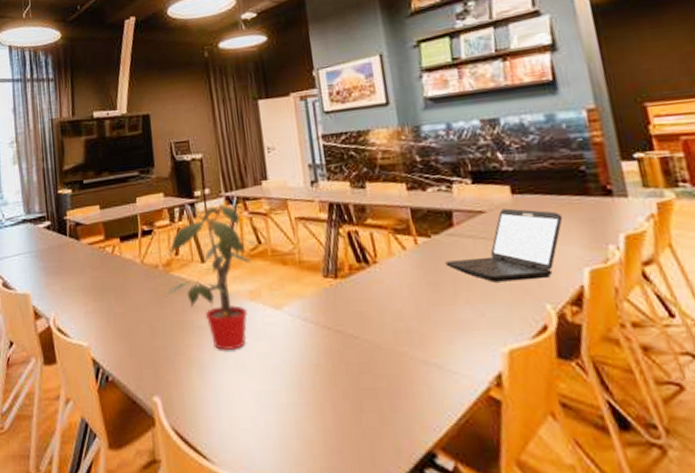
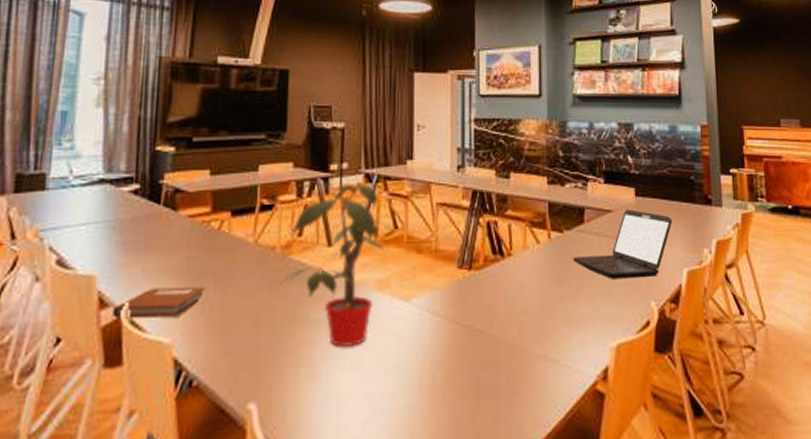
notebook: none [44,300,109,327] -> present [111,286,206,319]

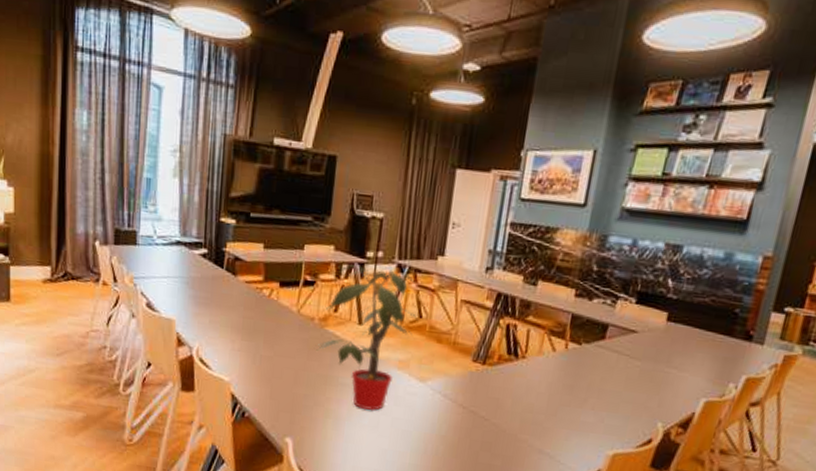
notebook: present [111,286,206,319] -> none [186,336,257,362]
laptop: present [573,209,673,279] -> none [586,332,703,401]

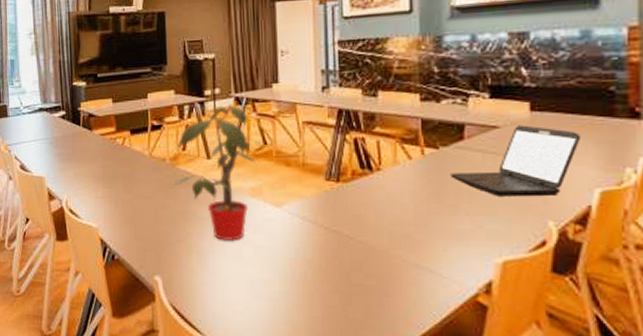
laptop: none [586,332,703,401] -> present [450,125,582,197]

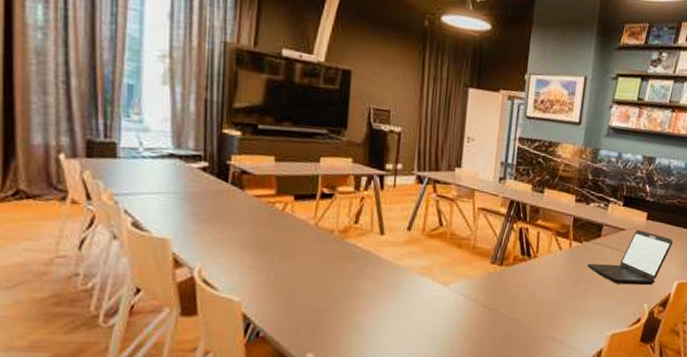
potted plant: present [171,104,263,242] -> none [337,176,438,318]

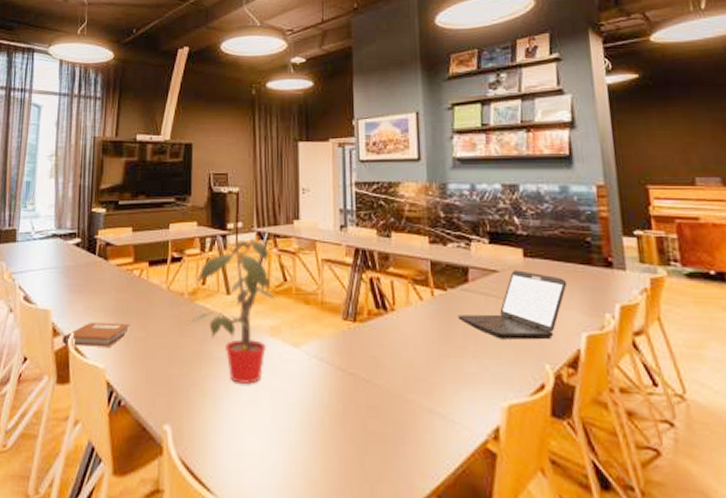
notebook: none [186,254,271,281] -> present [62,322,130,347]
potted plant: none [337,176,438,318] -> present [188,238,283,385]

